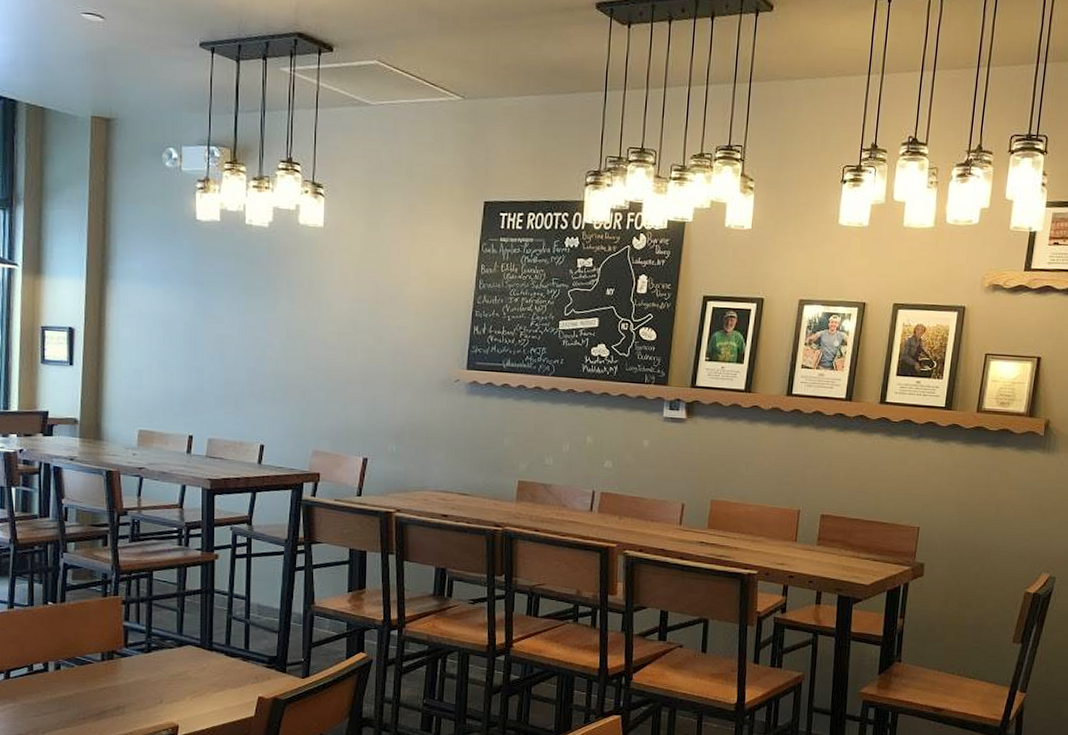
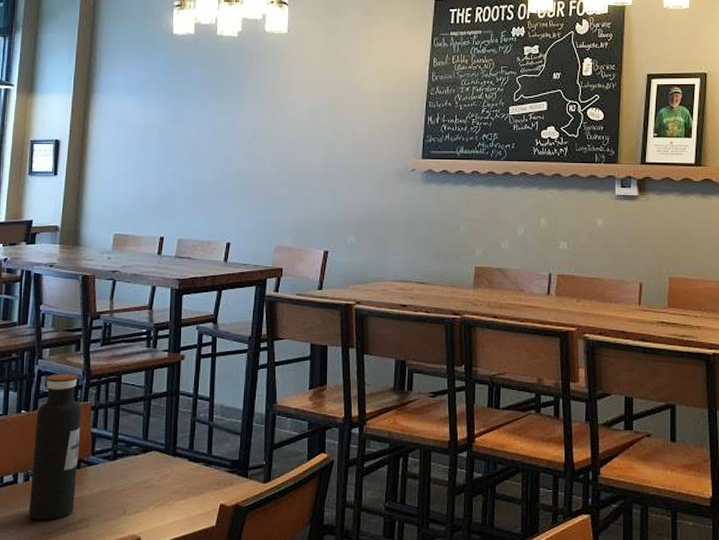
water bottle: none [61,567,112,707] -> present [28,373,82,520]

